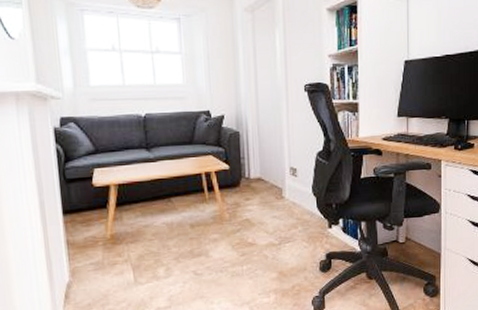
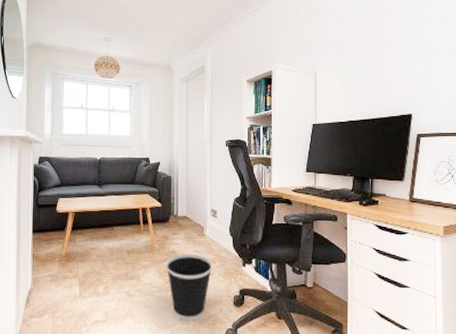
wastebasket: none [239,220,295,294] -> present [166,253,213,321]

